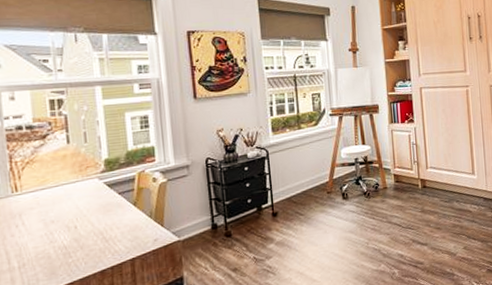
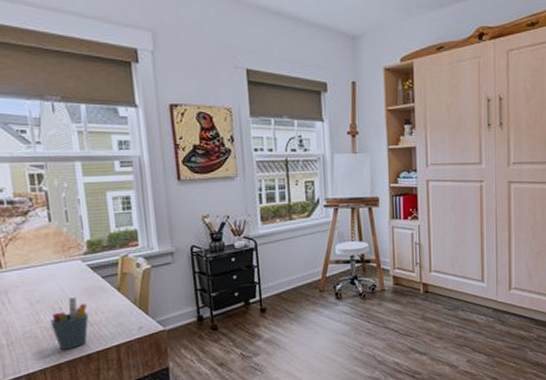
pen holder: none [64,215,104,268] -> present [50,297,89,349]

